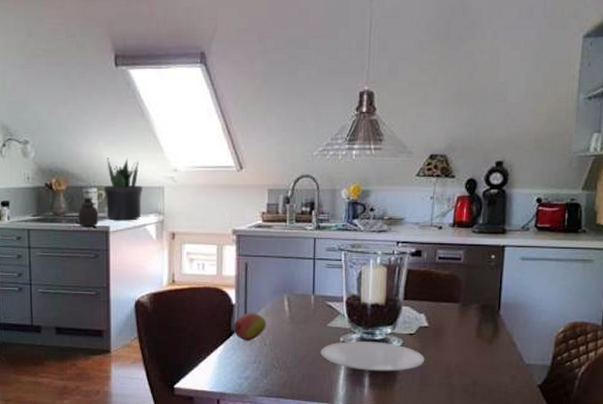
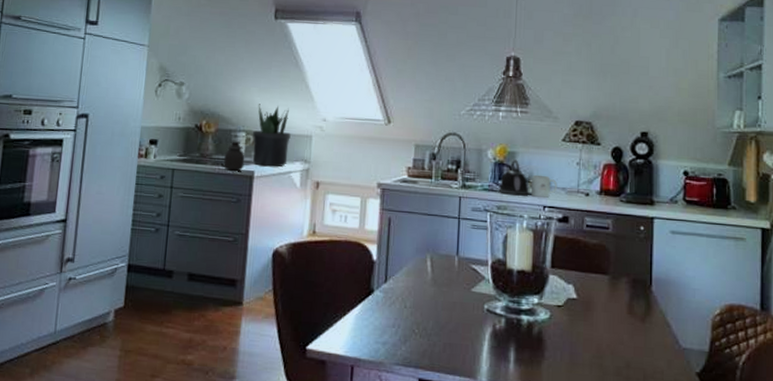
fruit: present [233,313,267,341] -> none [372,271,408,302]
plate: present [321,341,425,372] -> none [463,309,574,347]
kettle: none [353,198,383,234] -> present [499,159,529,197]
mug: none [384,211,411,234] -> present [530,174,558,199]

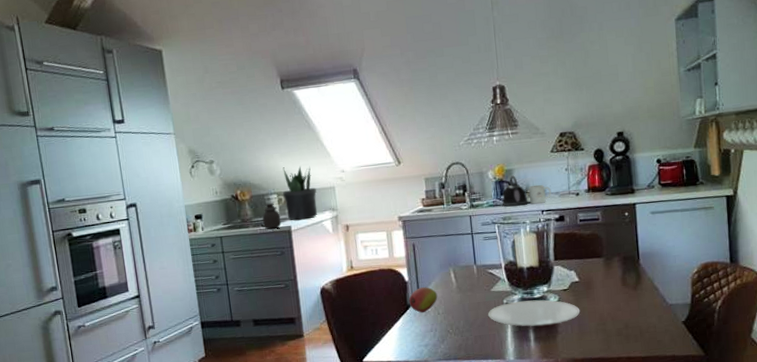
fruit: none [372,271,408,302] -> present [408,287,438,313]
plate: none [463,309,574,347] -> present [488,300,580,327]

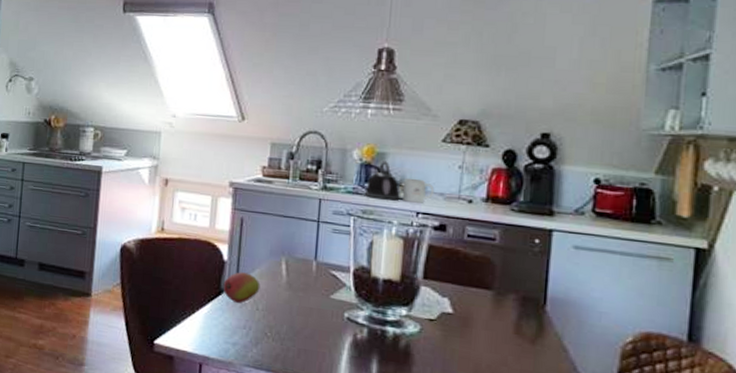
jar: present [262,203,282,230] -> none [72,136,93,167]
planter: present [282,165,318,221] -> none [100,99,139,163]
plate: present [488,300,580,327] -> none [321,317,448,362]

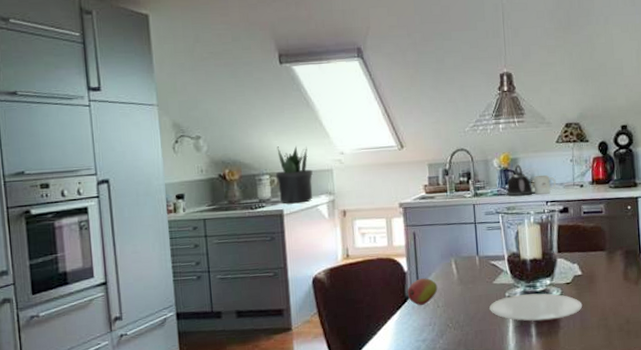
planter: none [100,99,139,163] -> present [276,145,313,204]
plate: none [321,317,448,362] -> present [489,293,583,321]

